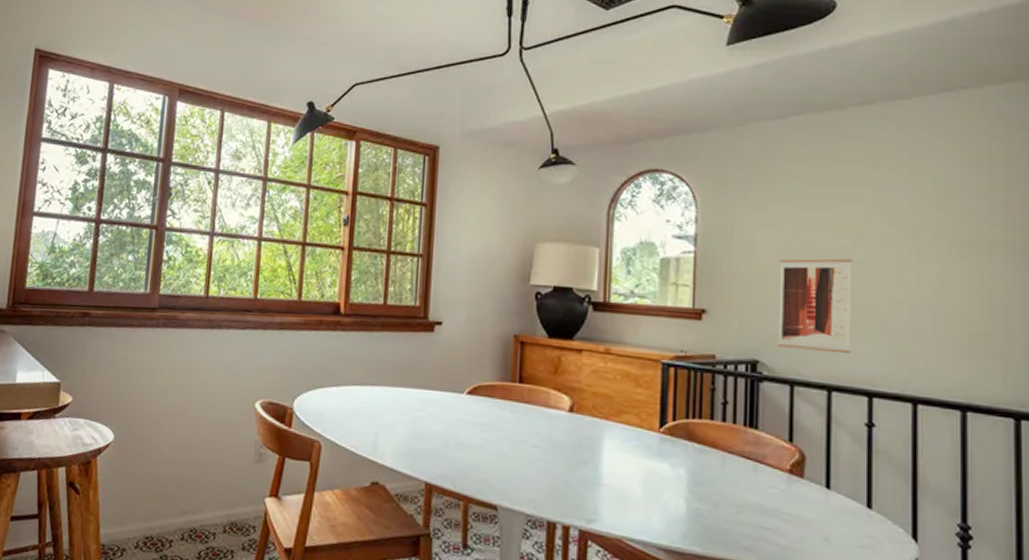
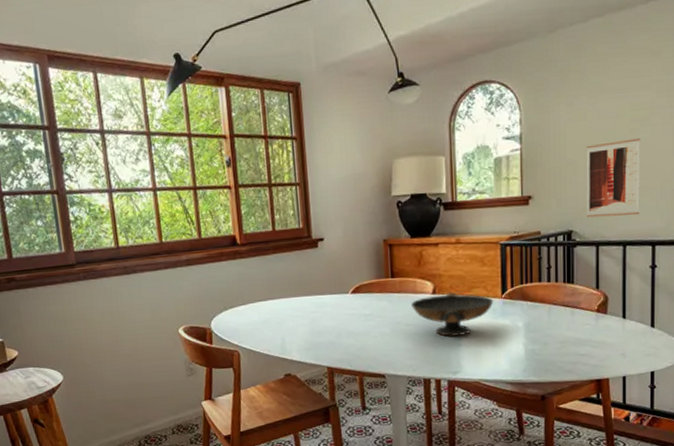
decorative bowl: none [541,414,648,473] -> present [411,292,494,337]

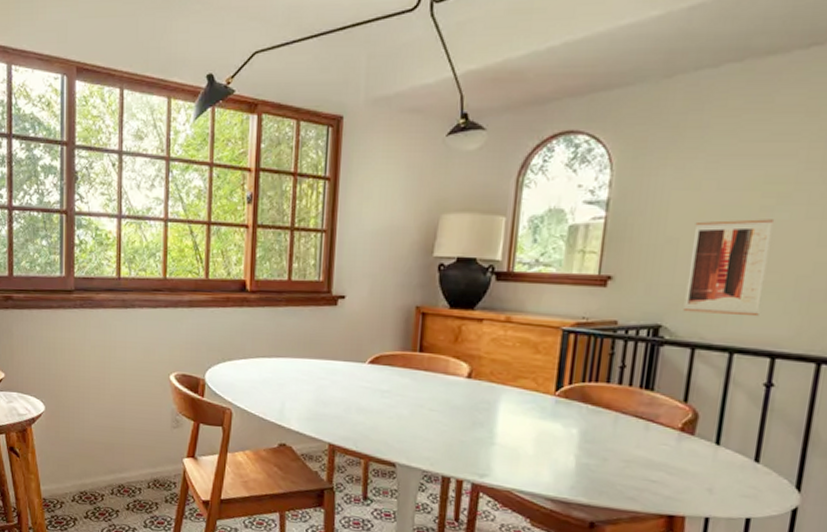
decorative bowl: present [411,292,494,337] -> none [439,379,544,433]

